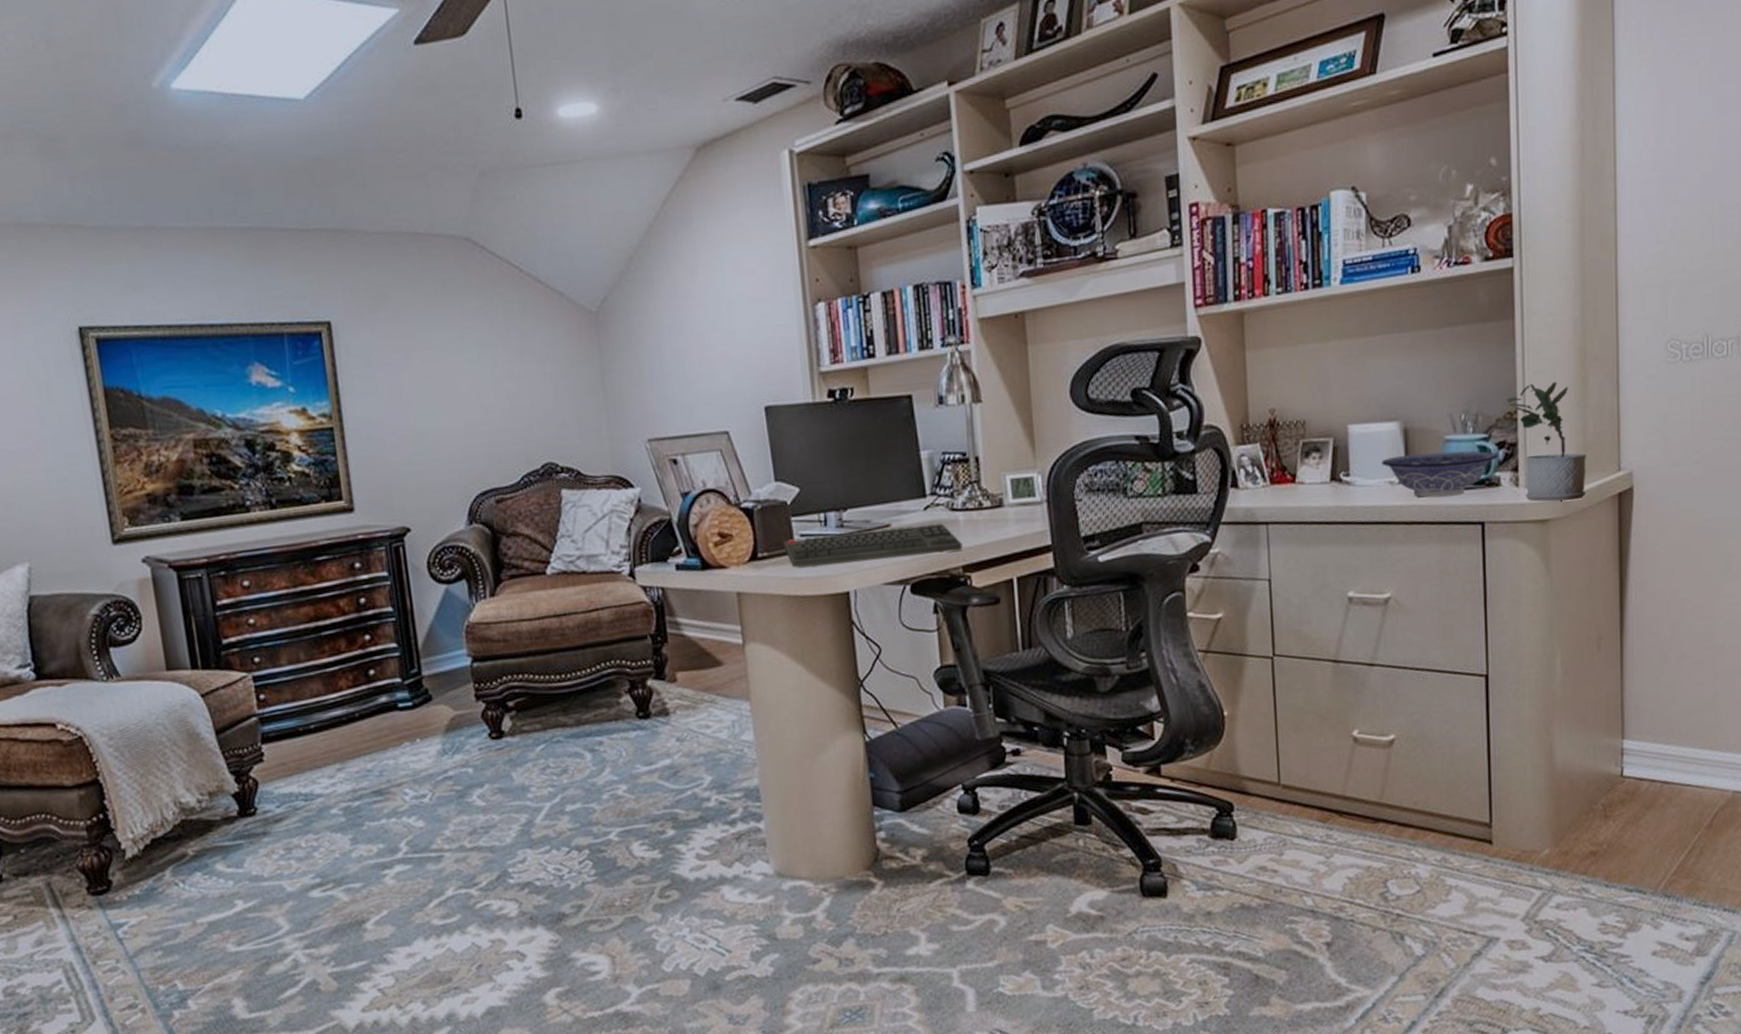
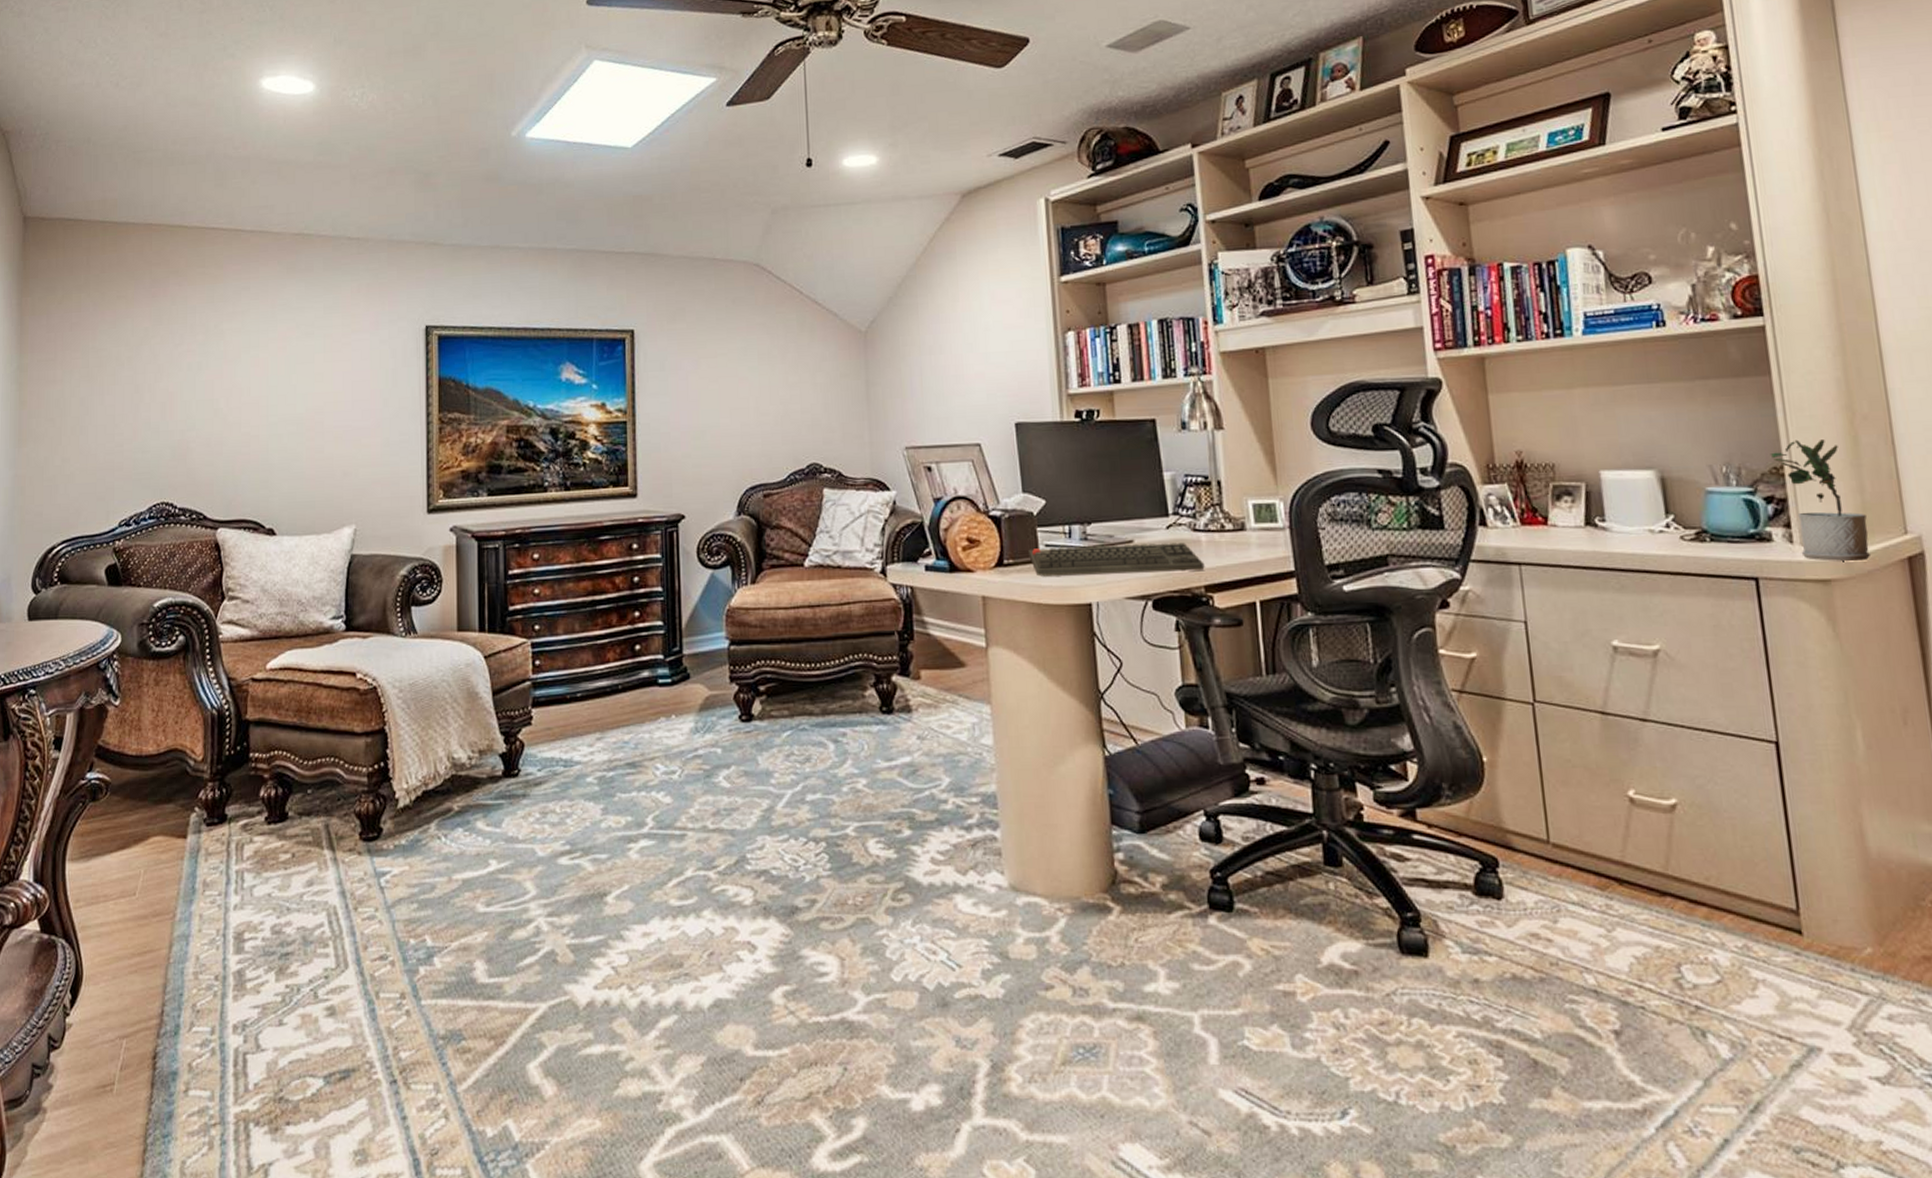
decorative bowl: present [1381,450,1498,498] -> none [1639,503,1767,550]

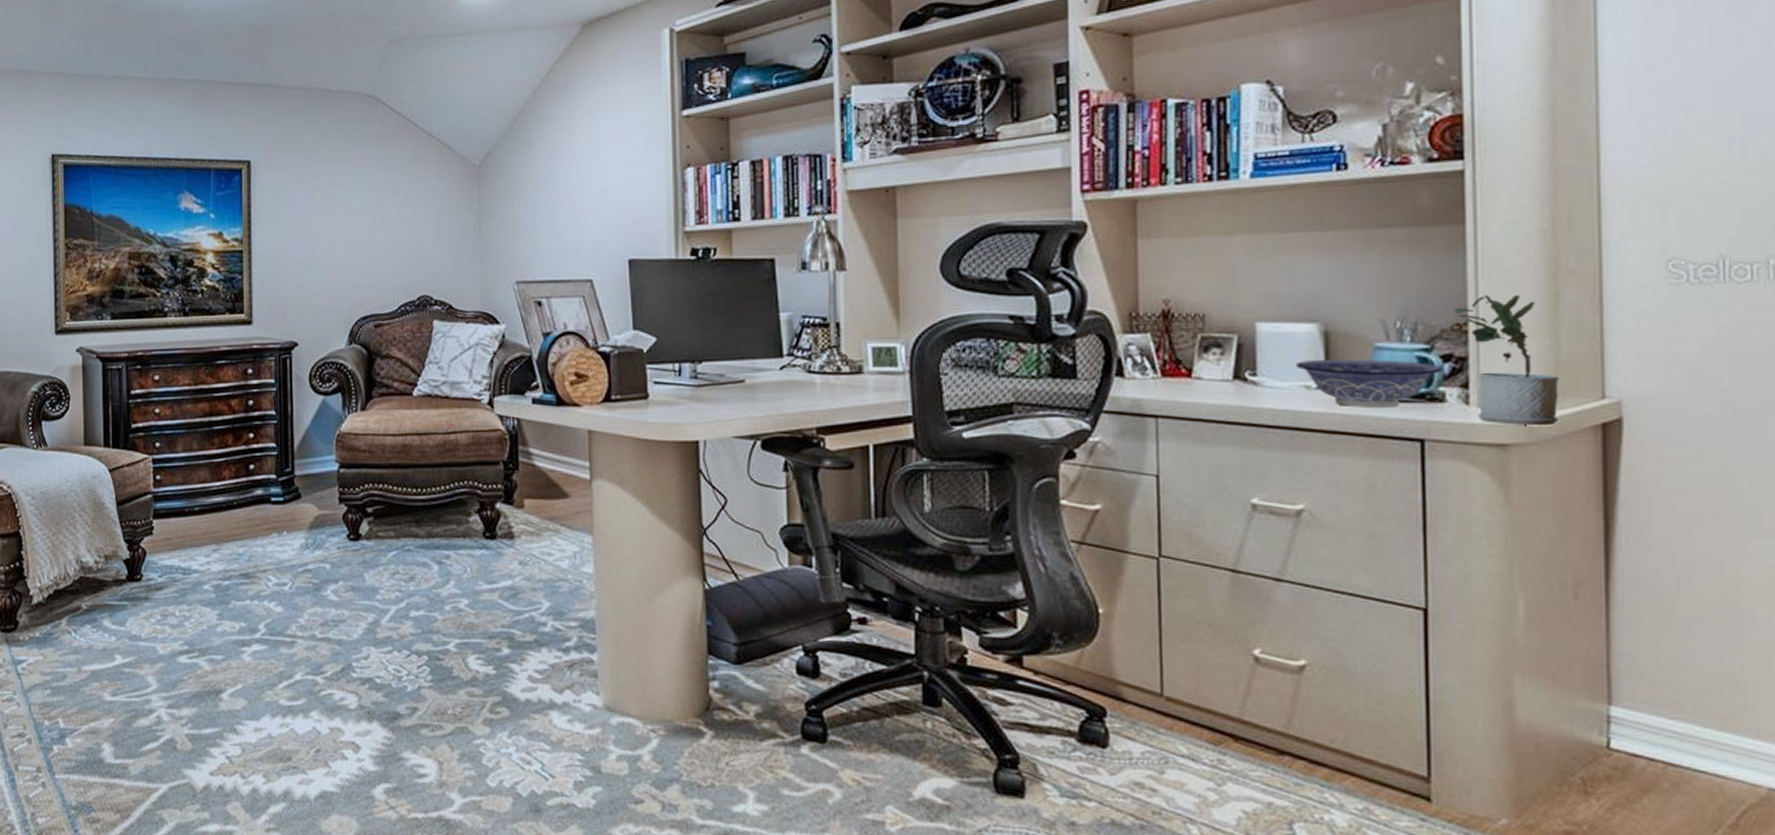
computer keyboard: present [1028,542,1205,578] -> none [637,384,818,414]
decorative bowl: none [1639,503,1767,550] -> present [1295,358,1442,409]

